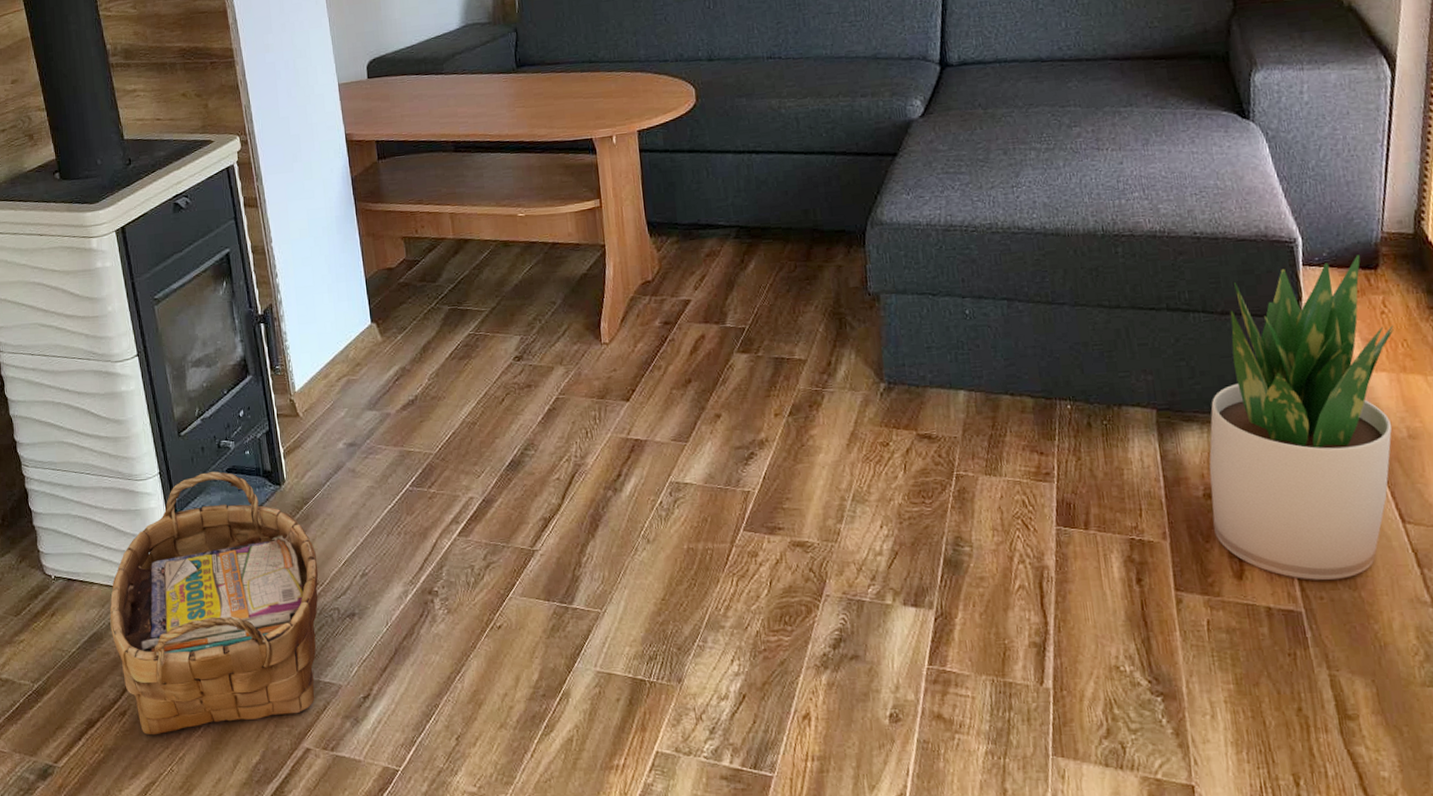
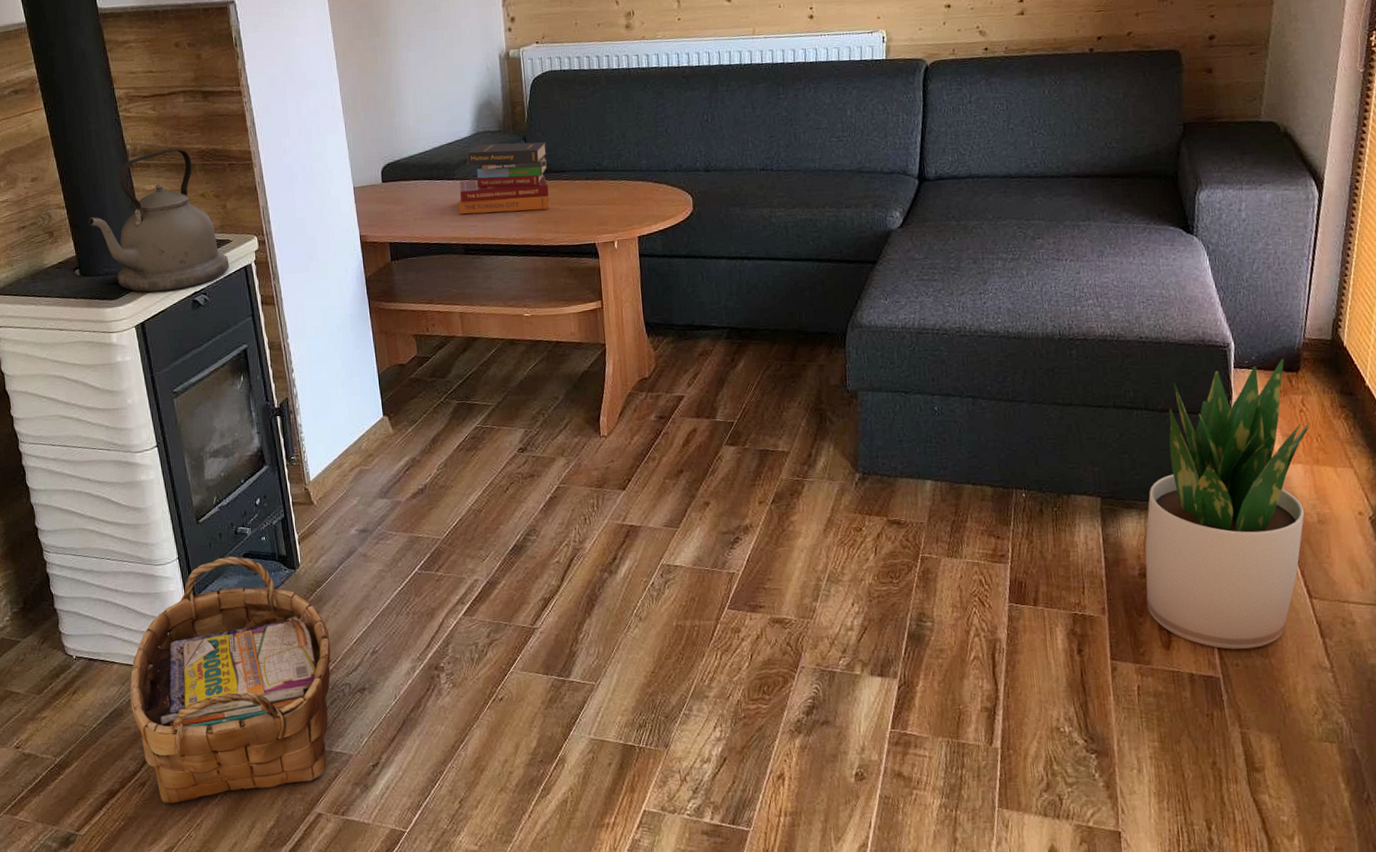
kettle: none [69,47,212,195] -> present [89,148,230,292]
books: none [448,33,543,111] -> present [459,142,549,215]

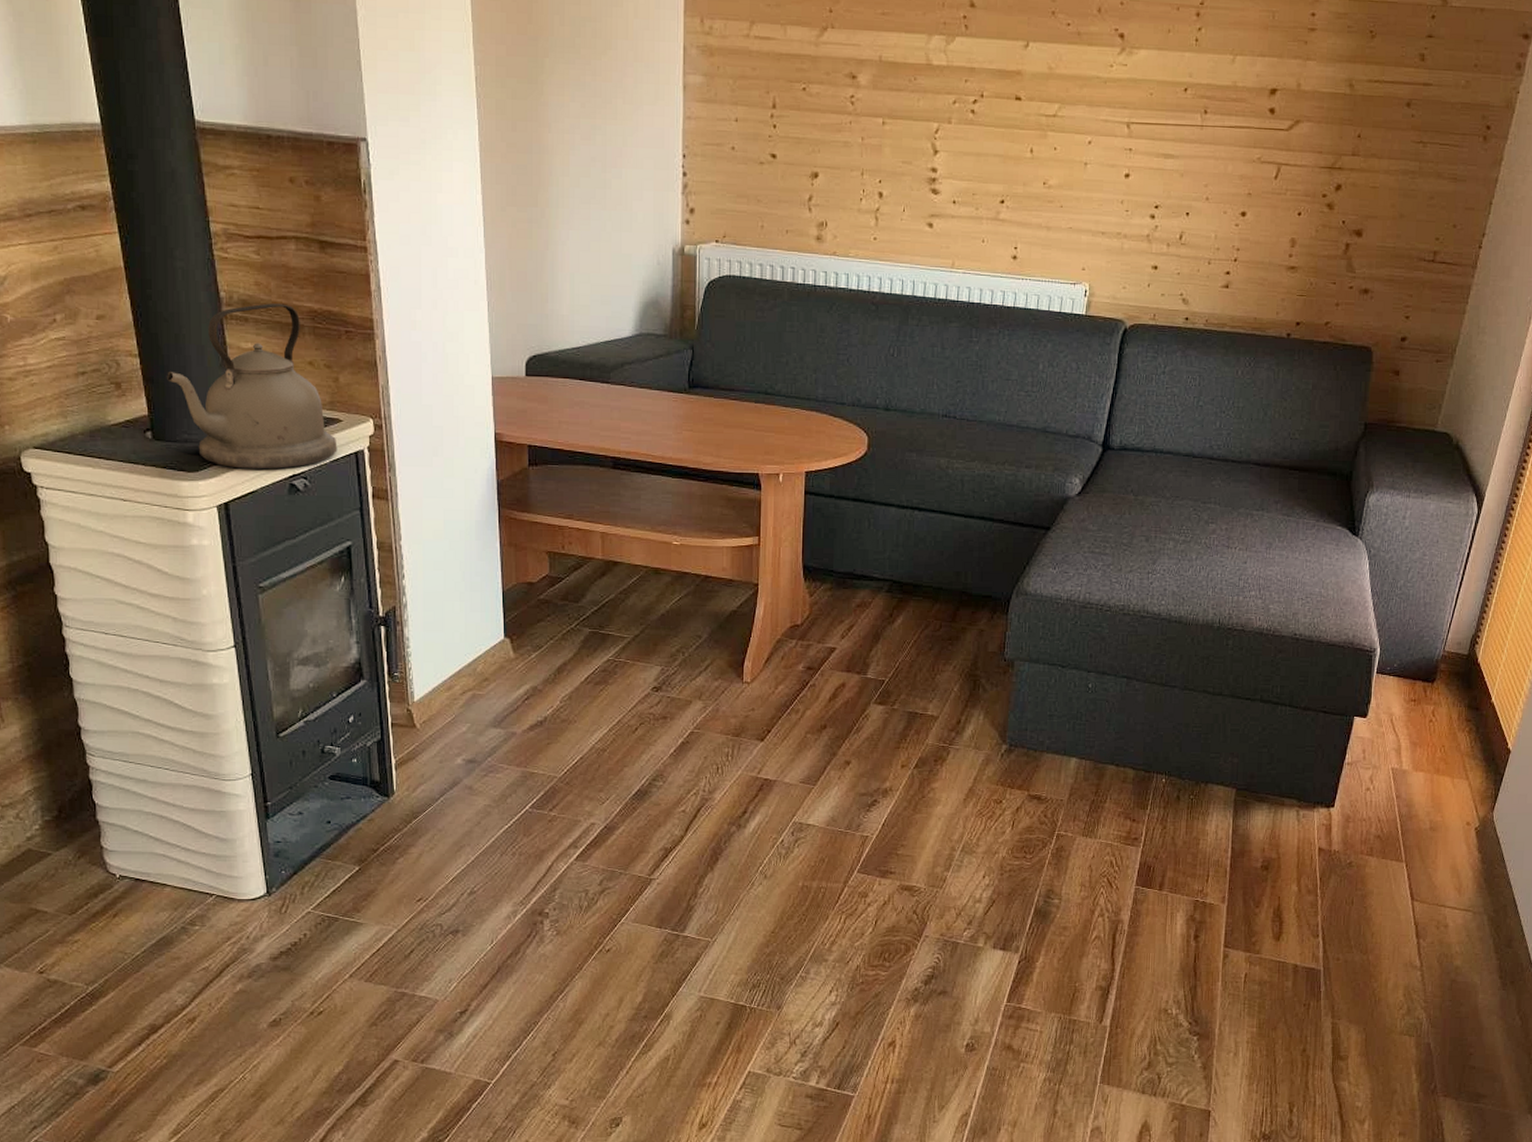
woven basket: present [130,556,331,804] -> none [183,777,423,1043]
books: present [459,142,549,215] -> none [612,347,715,429]
planter: present [1145,358,1310,650] -> none [1264,668,1437,945]

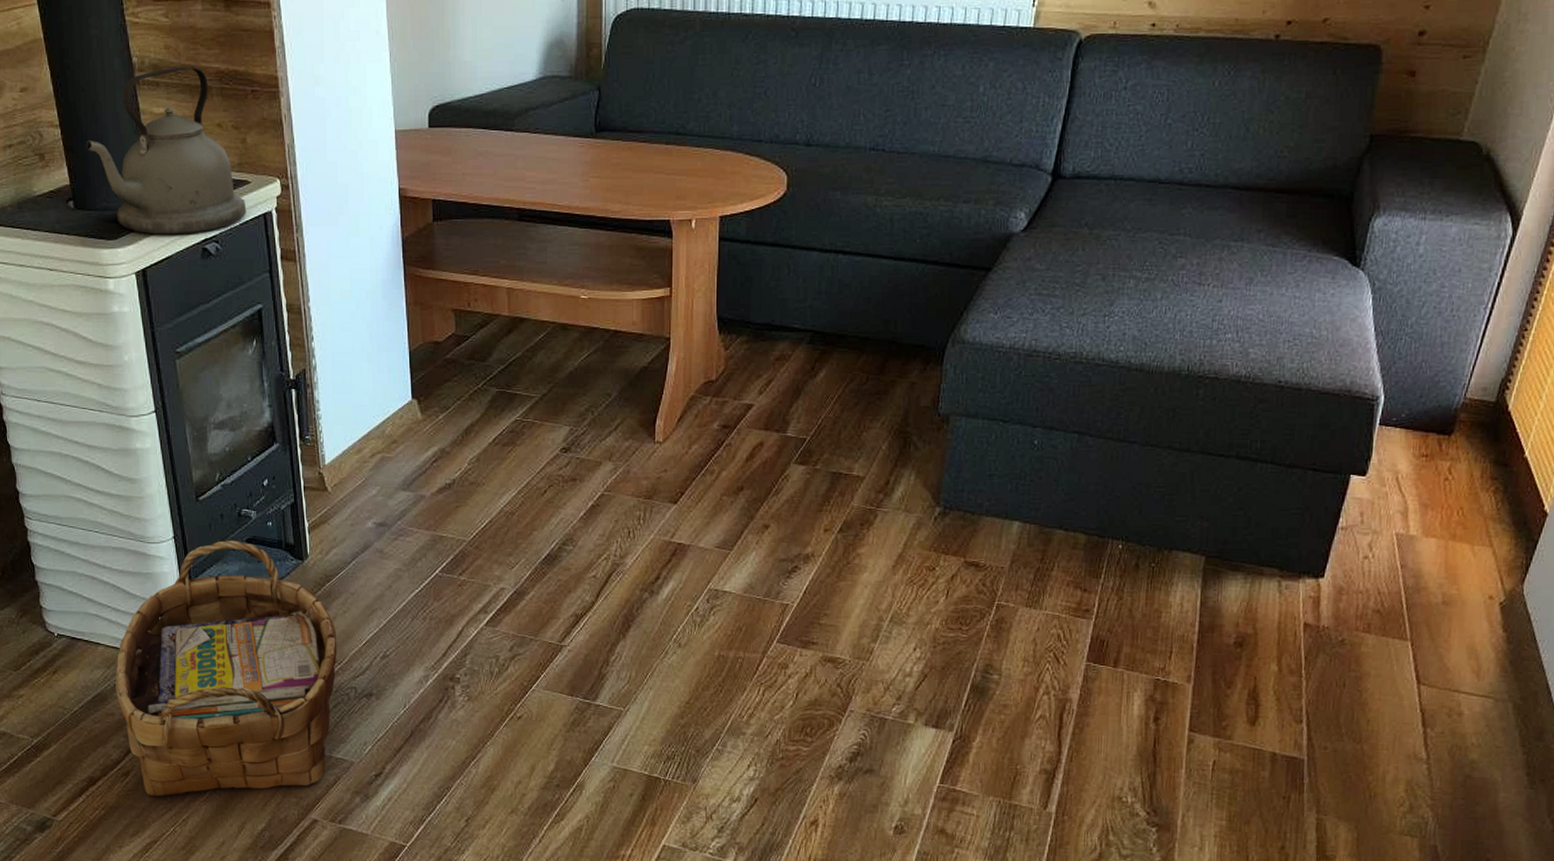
woven basket: none [183,777,423,1043] -> present [115,540,338,797]

